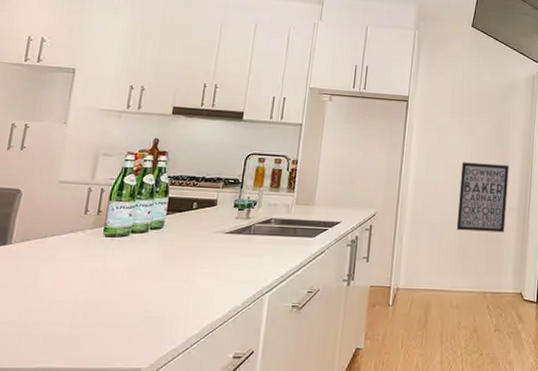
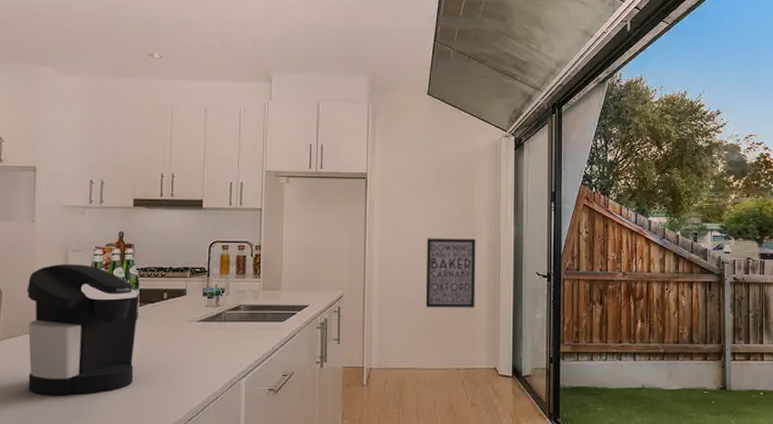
coffee maker: none [36,167,168,305] -> present [26,264,140,396]

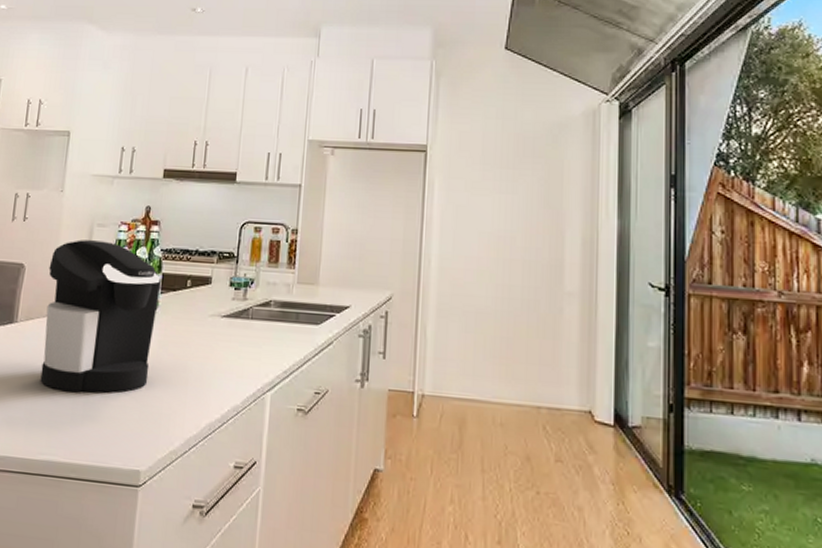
wall art: present [425,238,476,308] -> none [496,229,565,326]

